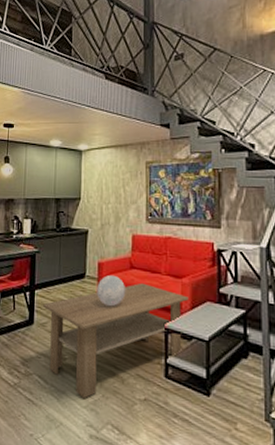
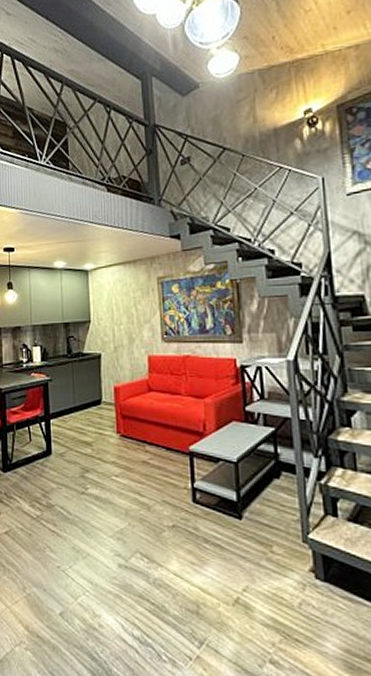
coffee table: present [43,282,188,398] -> none [60,405,212,527]
decorative globe: present [97,274,126,306] -> none [114,399,146,431]

